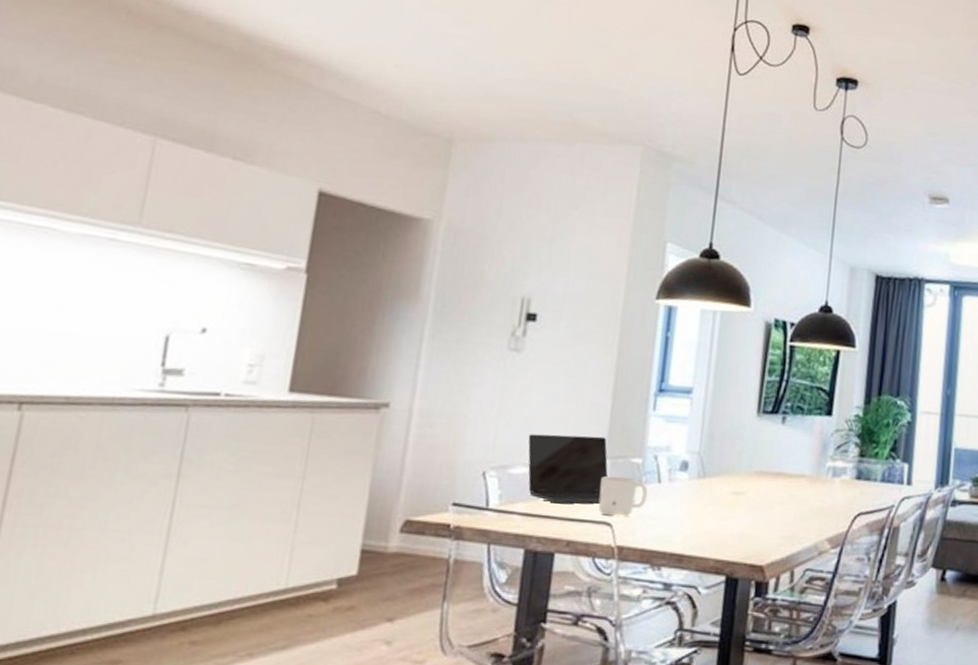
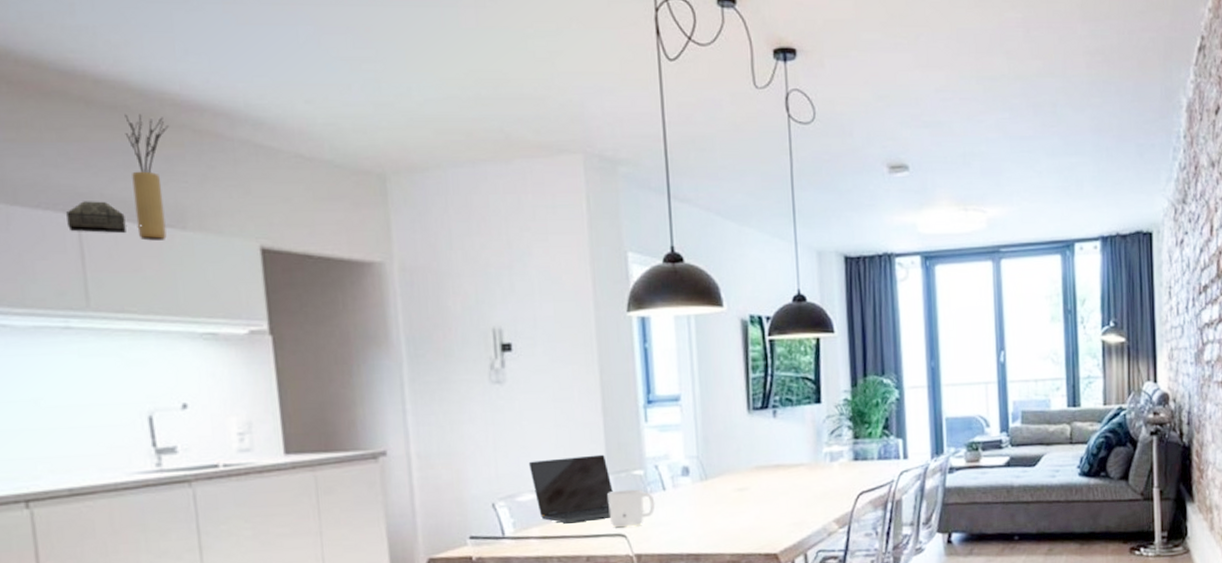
decorative box: none [143,125,200,161] -> present [66,201,127,234]
vase: none [206,54,264,171] -> present [124,114,169,241]

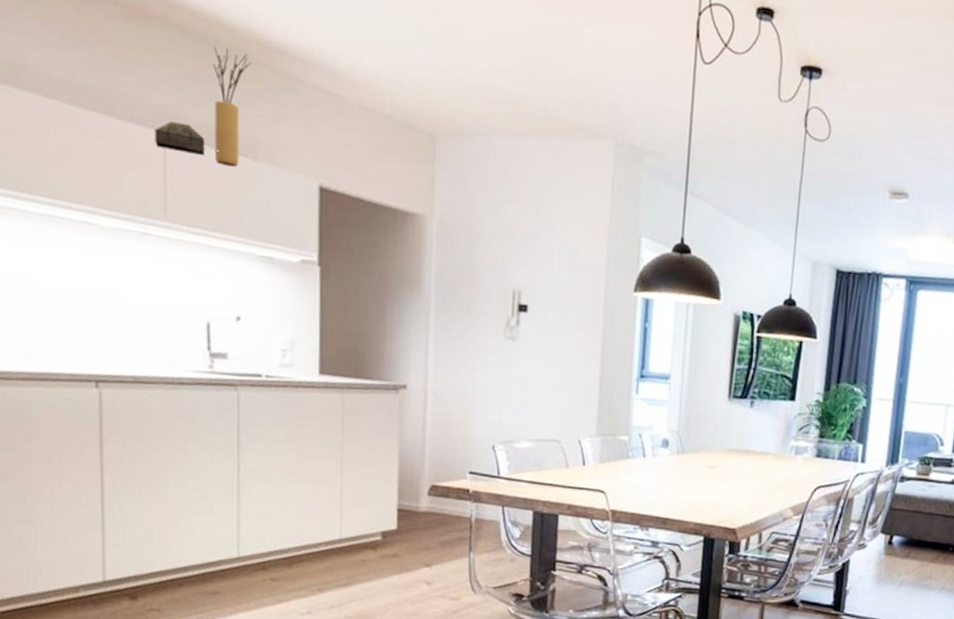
laptop: present [528,454,613,524] -> none [528,413,599,474]
mug: present [607,489,656,528] -> none [593,451,635,486]

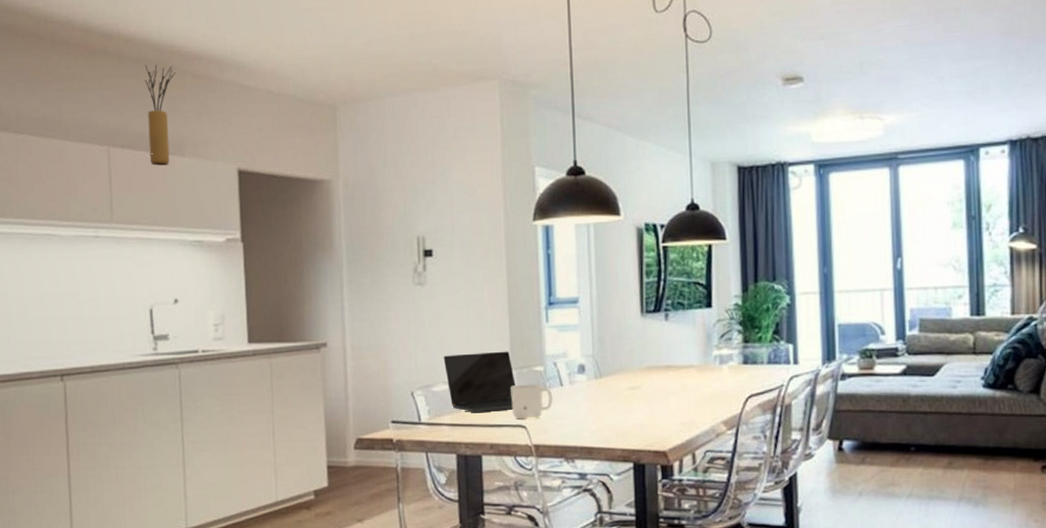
decorative box: present [155,121,205,157] -> none [101,135,142,161]
laptop: none [528,413,599,474] -> present [443,351,516,413]
mug: none [593,451,635,486] -> present [511,384,553,419]

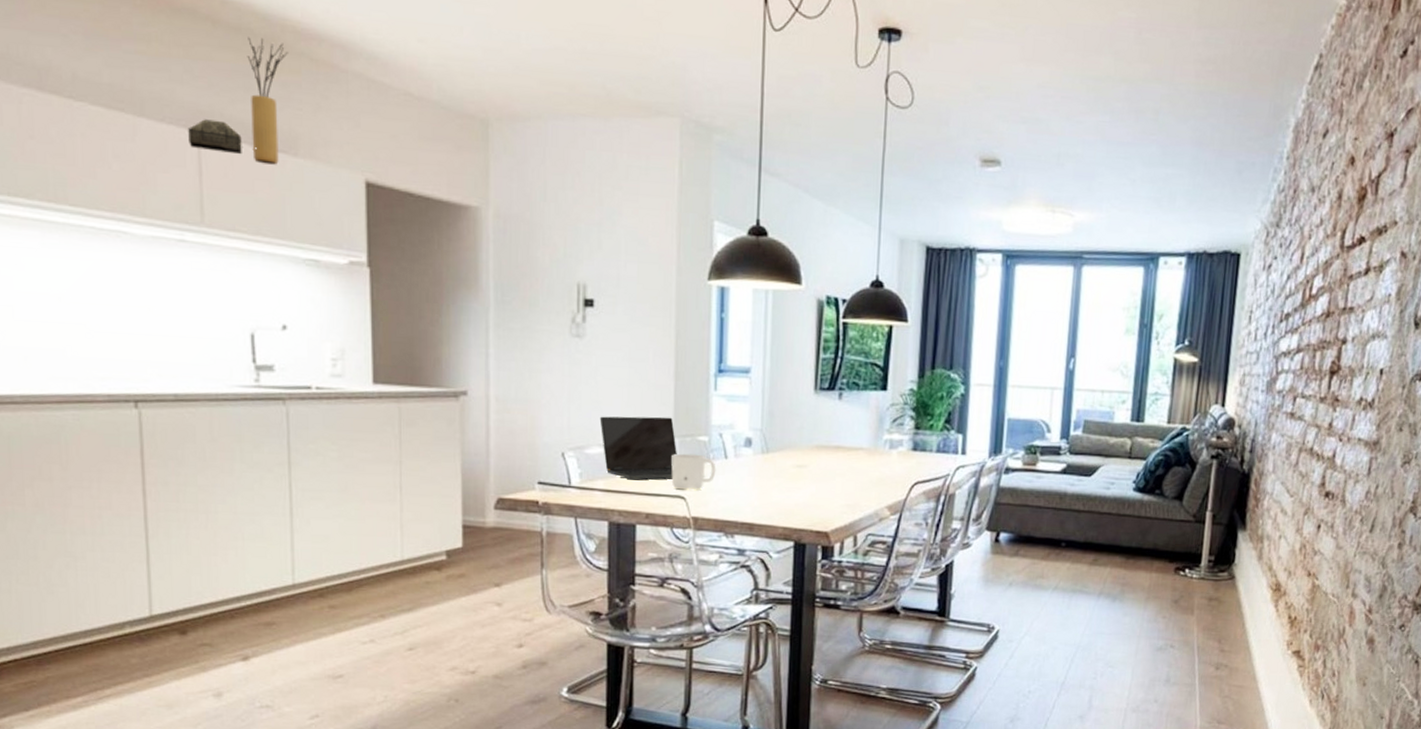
decorative box: none [101,135,142,161] -> present [188,119,242,155]

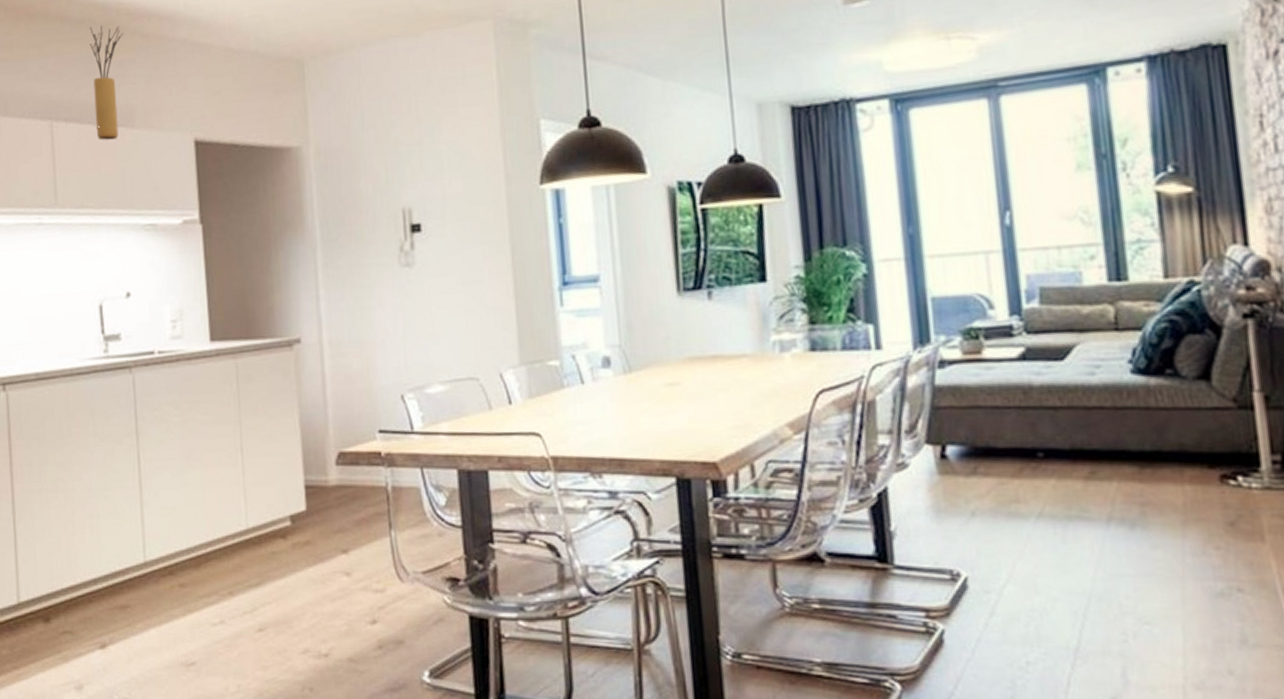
decorative box: present [188,119,242,155] -> none [43,107,88,137]
laptop: present [599,416,677,480] -> none [438,342,526,419]
mug: present [671,453,716,491] -> none [520,382,573,426]

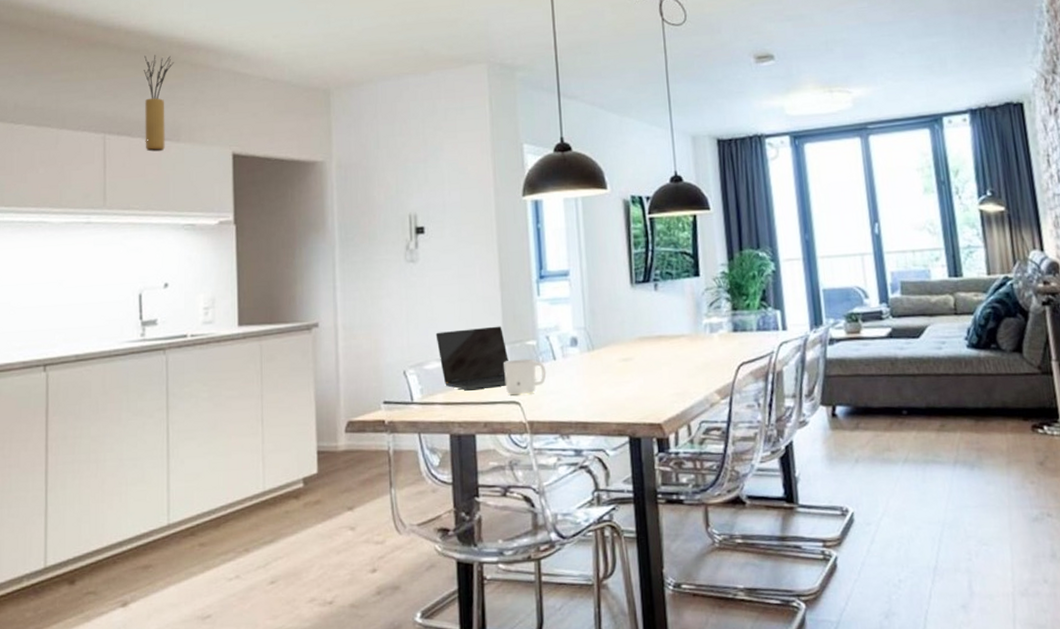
laptop: none [438,342,526,419] -> present [435,326,509,391]
mug: none [520,382,573,426] -> present [504,358,547,396]

